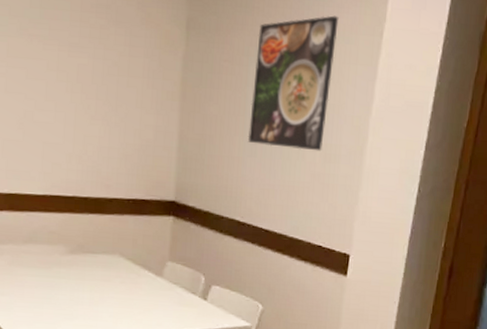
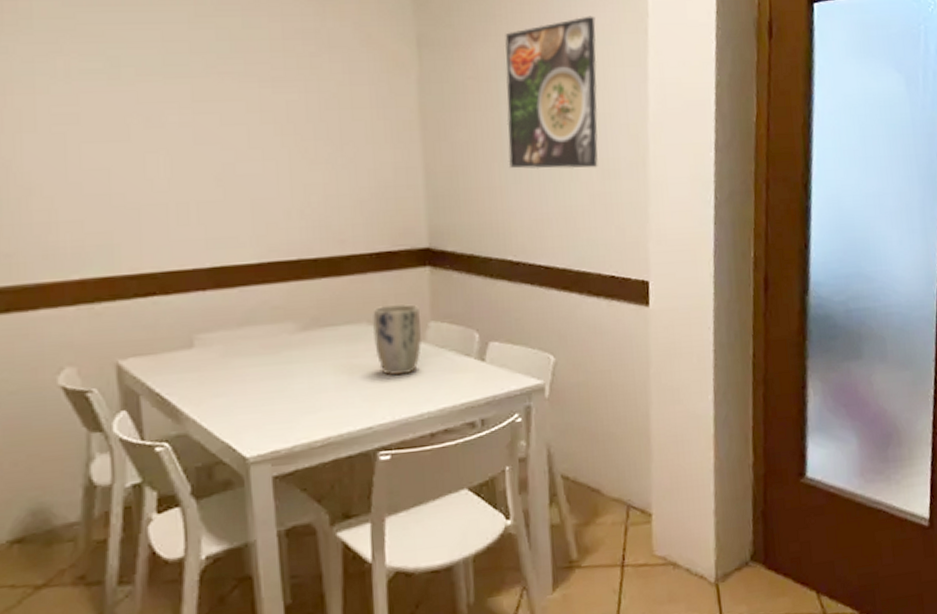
plant pot: none [123,242,161,301] -> present [373,304,423,376]

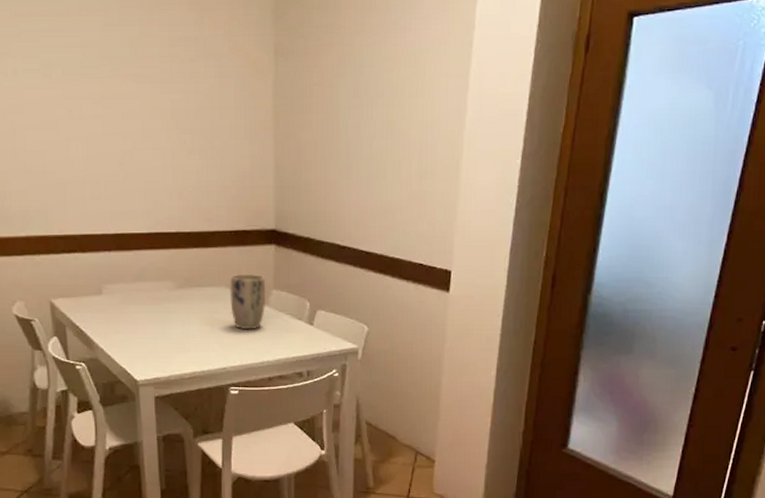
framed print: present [505,16,598,169] -> none [342,28,427,169]

